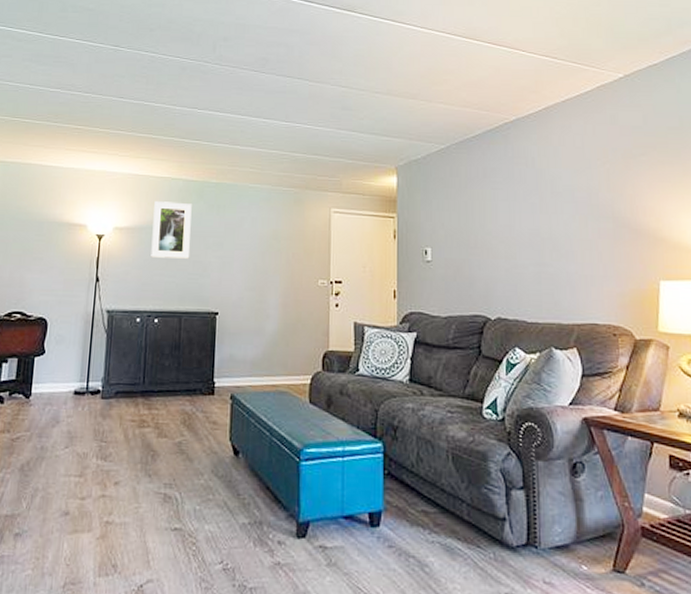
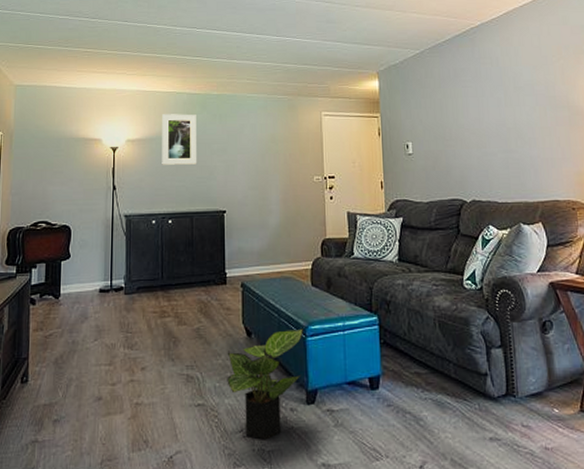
potted plant: none [208,450,297,575] -> present [227,328,303,440]

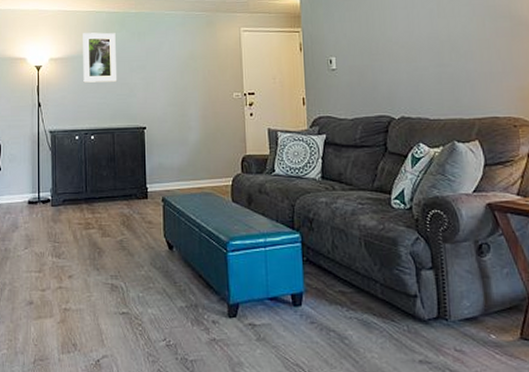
potted plant: present [227,328,303,440] -> none [149,243,224,350]

